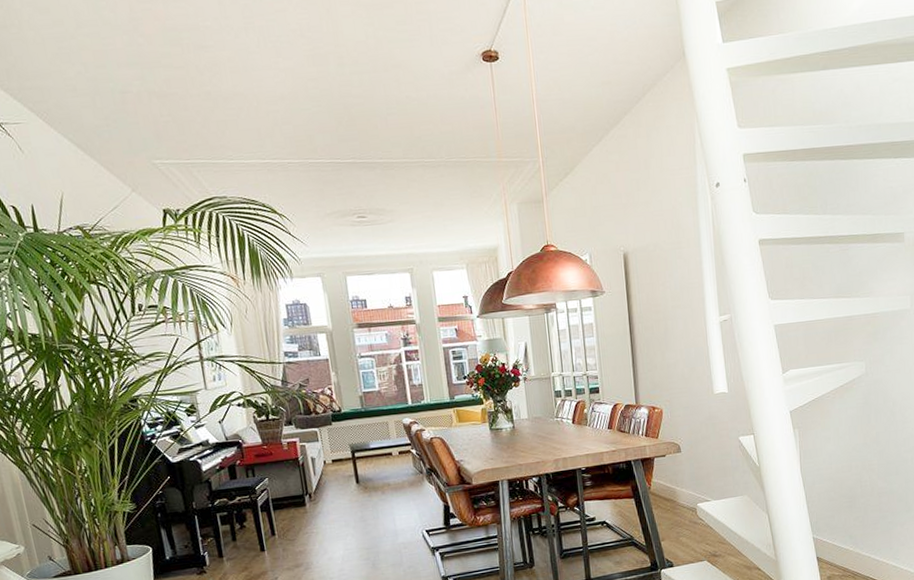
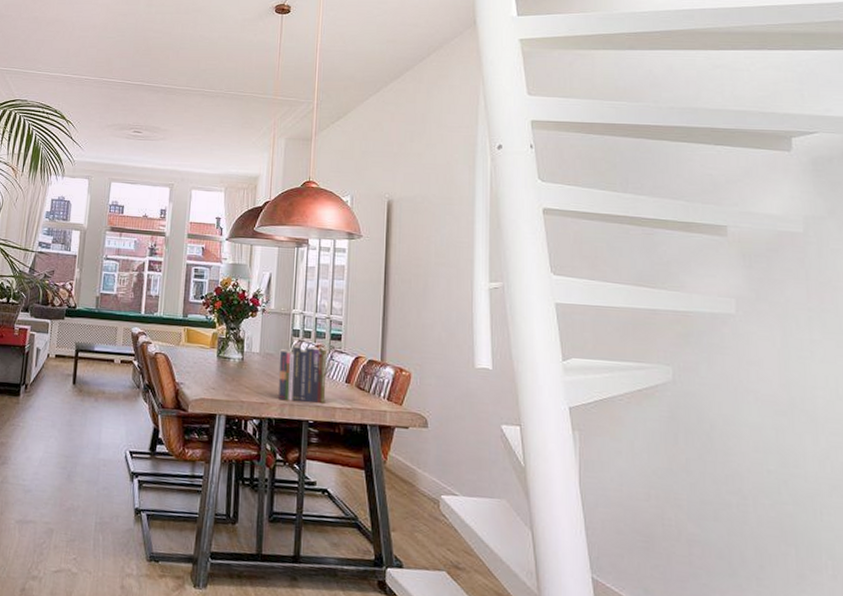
books: none [546,401,593,456] -> present [277,345,326,405]

